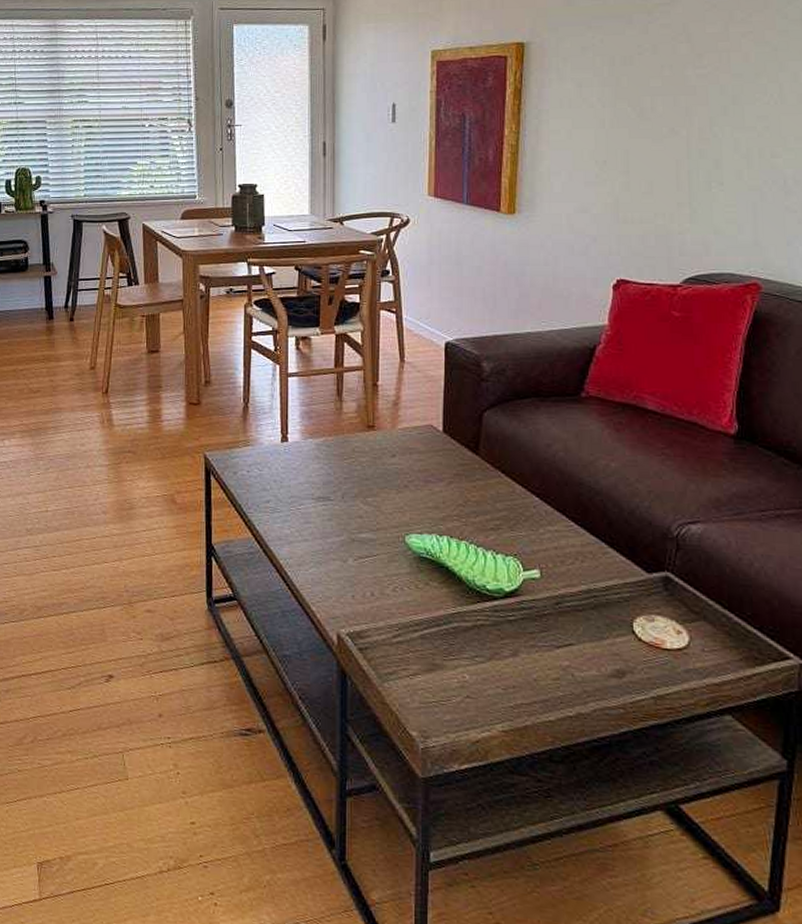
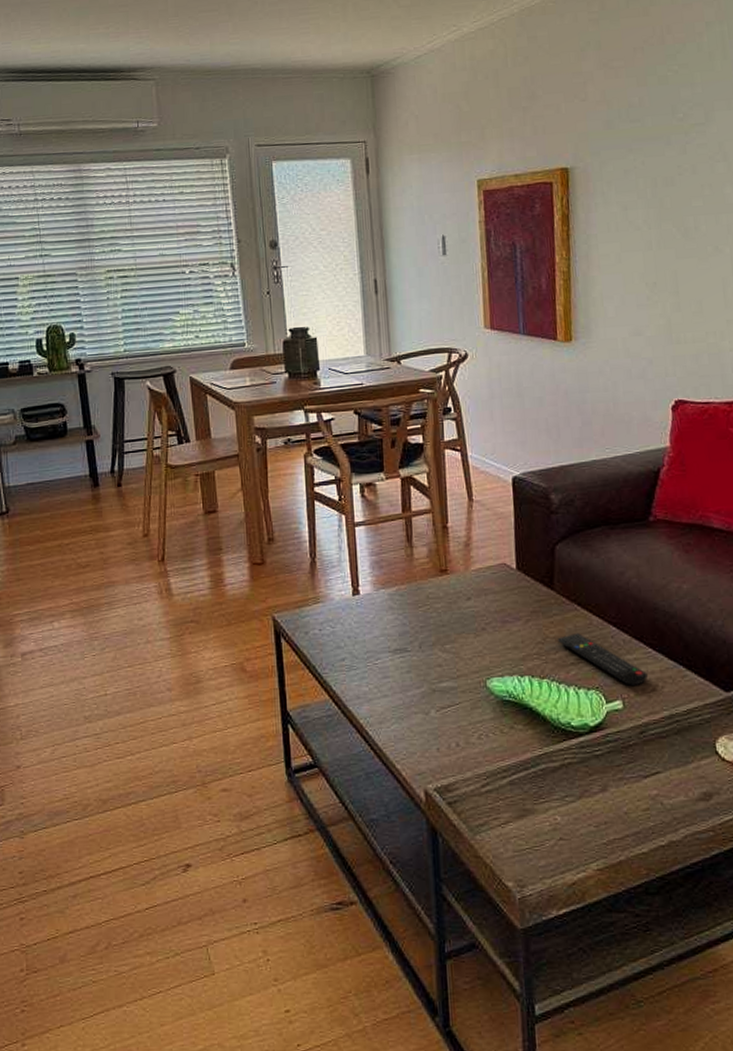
remote control: none [479,499,568,557] -> present [558,633,648,685]

